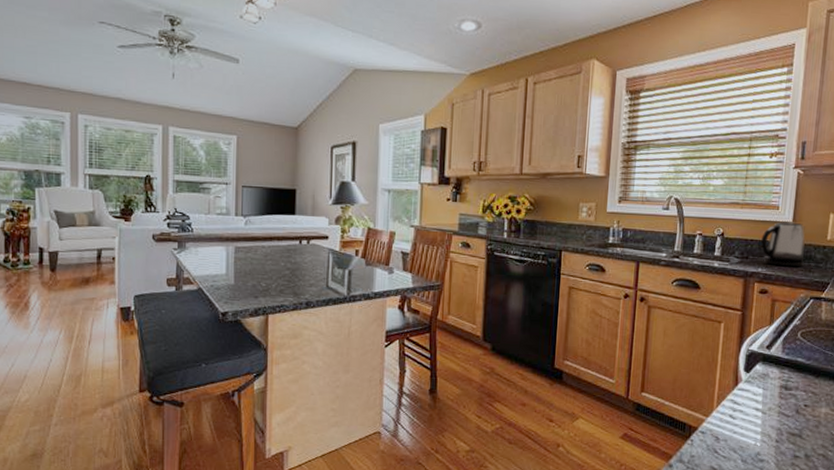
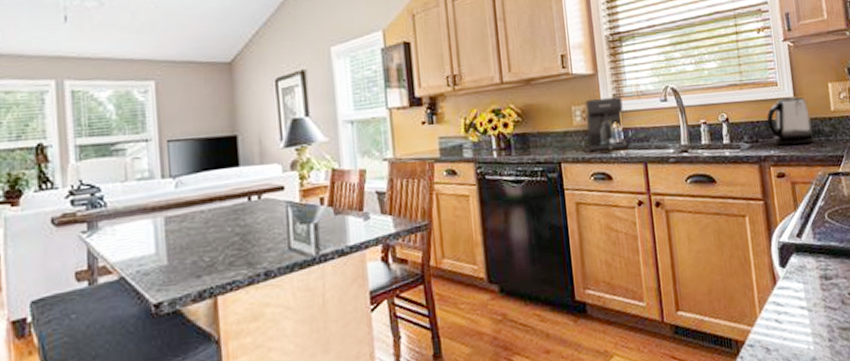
coffee maker: none [587,199,627,247] -> present [584,96,629,153]

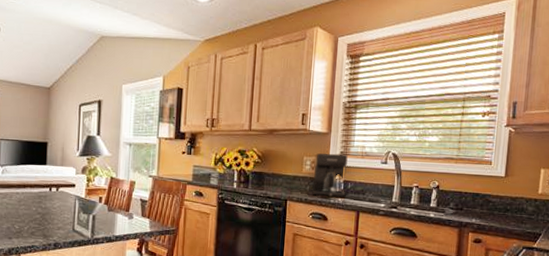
kettle: present [767,96,814,146] -> none [474,176,518,219]

